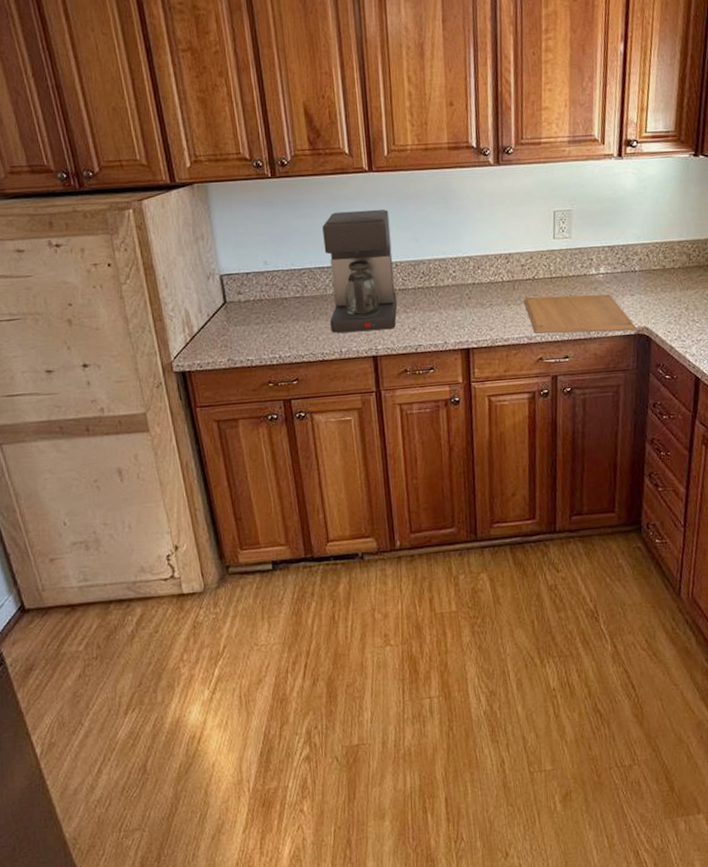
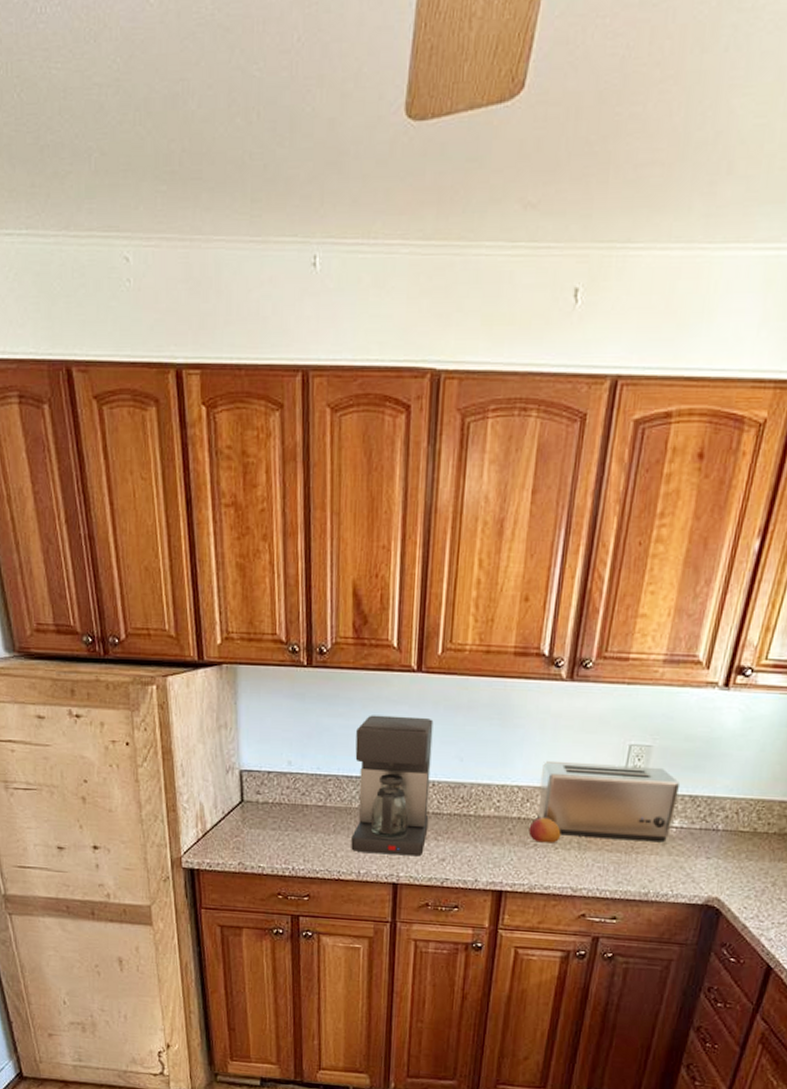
fruit: none [483,279,511,302] -> present [528,816,561,843]
toaster: none [486,226,600,293] -> present [536,760,681,843]
chopping board: present [524,294,637,335] -> none [574,842,707,900]

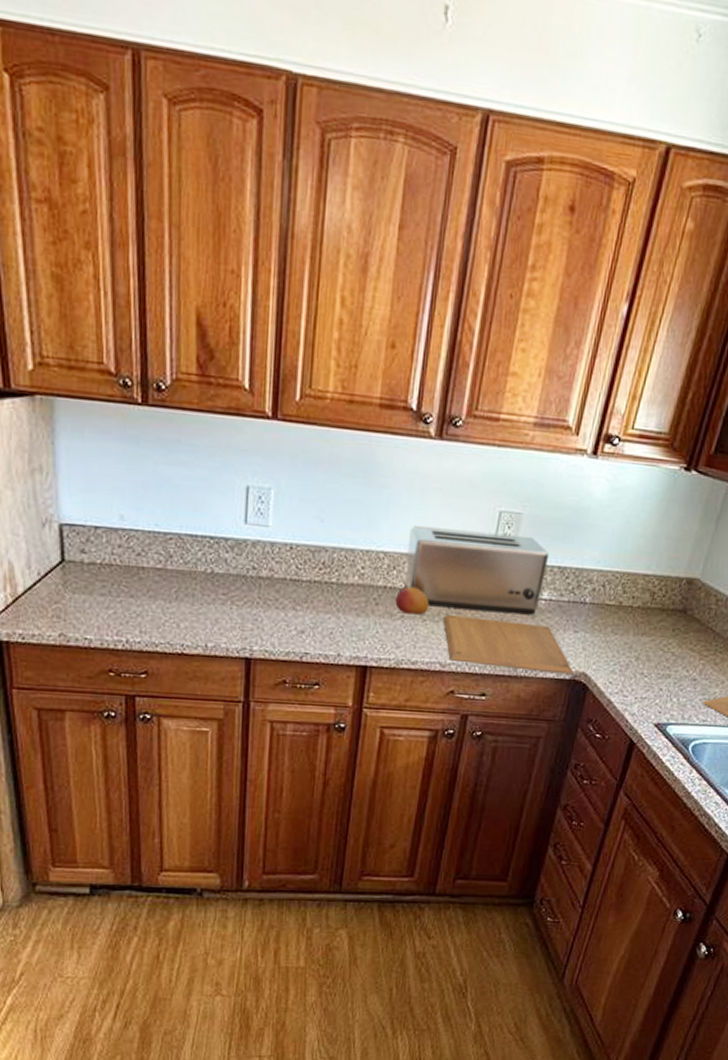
coffee maker: present [351,715,434,857] -> none [196,465,291,628]
chopping board: none [574,842,707,900] -> present [443,614,574,675]

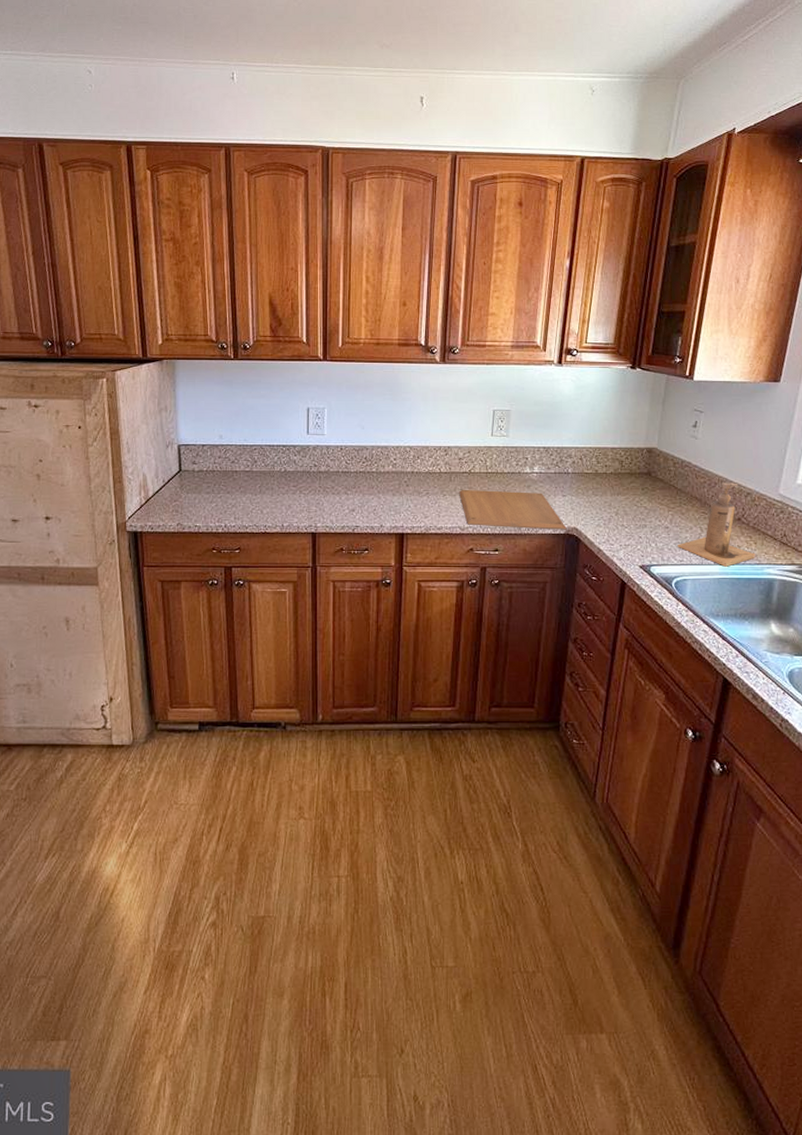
fruit: present [395,586,430,615] -> none [421,470,447,491]
toaster: present [403,525,550,616] -> none [426,425,536,486]

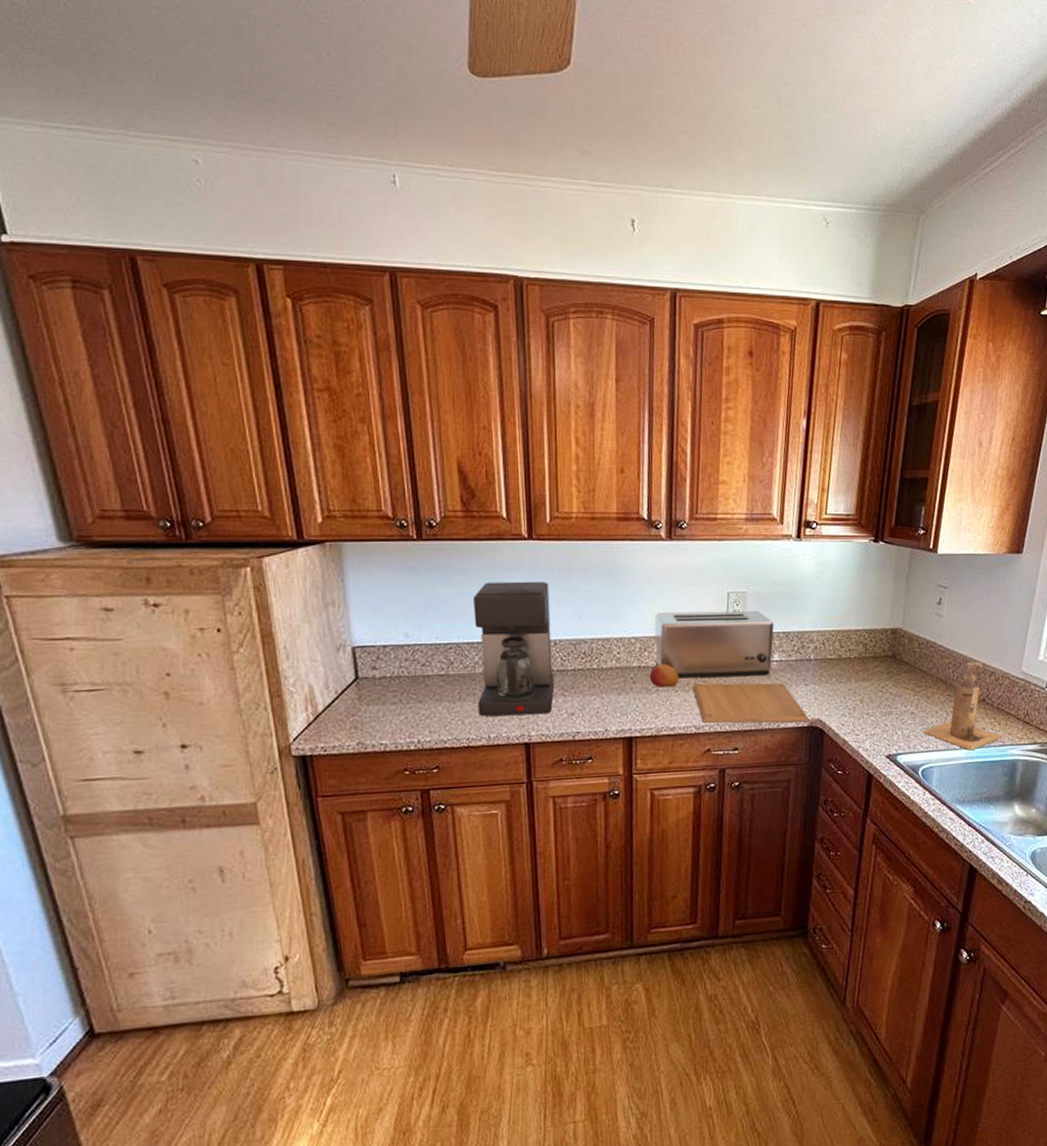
coffee maker: none [275,395,339,509] -> present [473,581,555,716]
fruit: none [421,470,447,491] -> present [649,663,679,688]
toaster: none [426,425,536,486] -> present [654,610,775,679]

